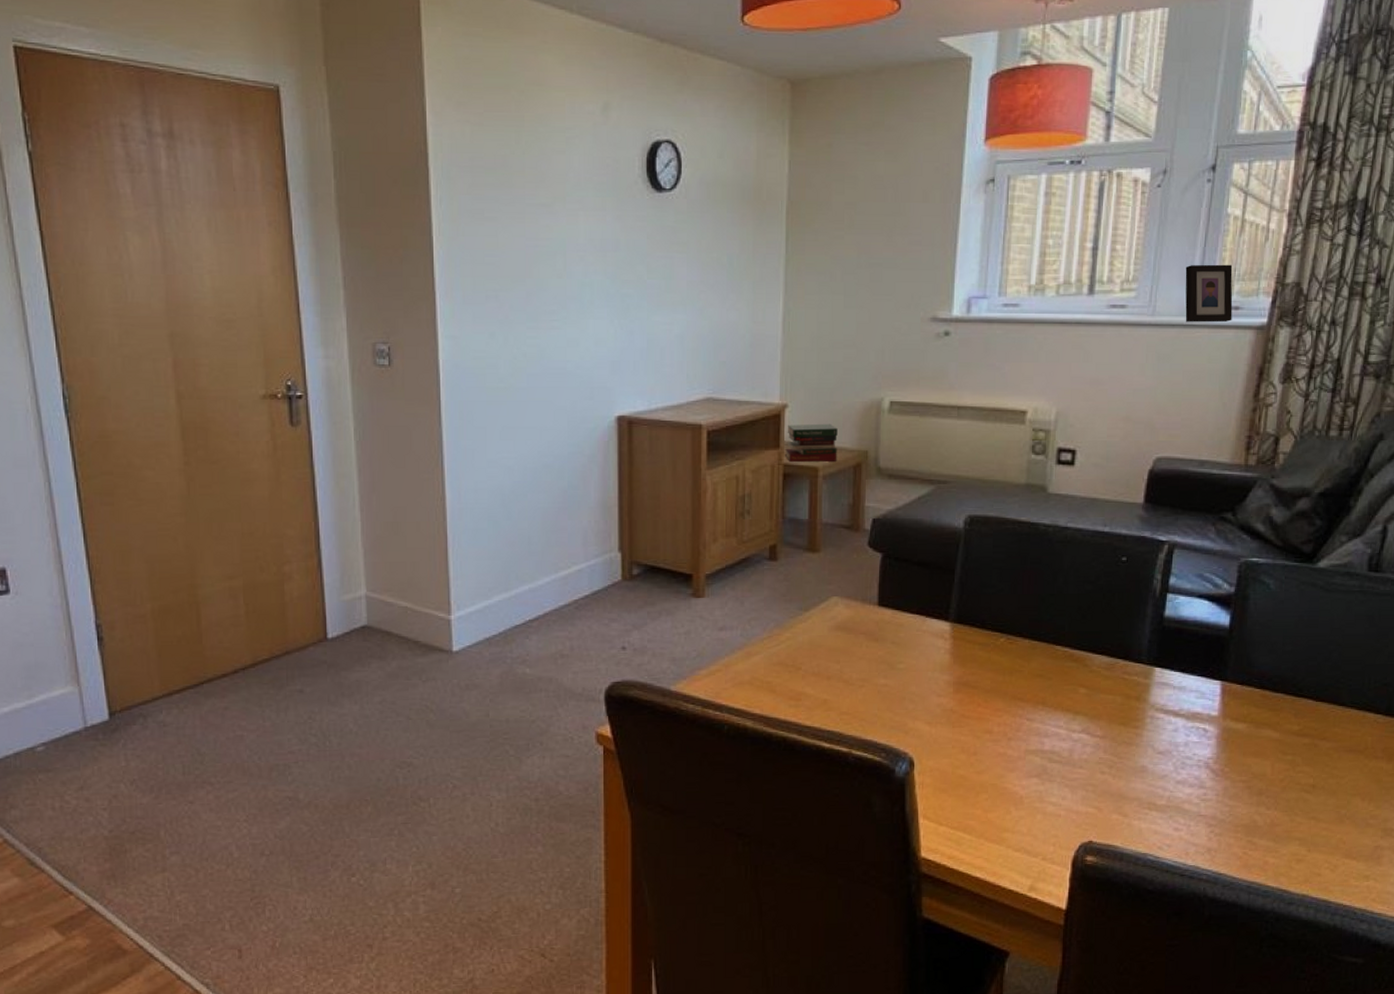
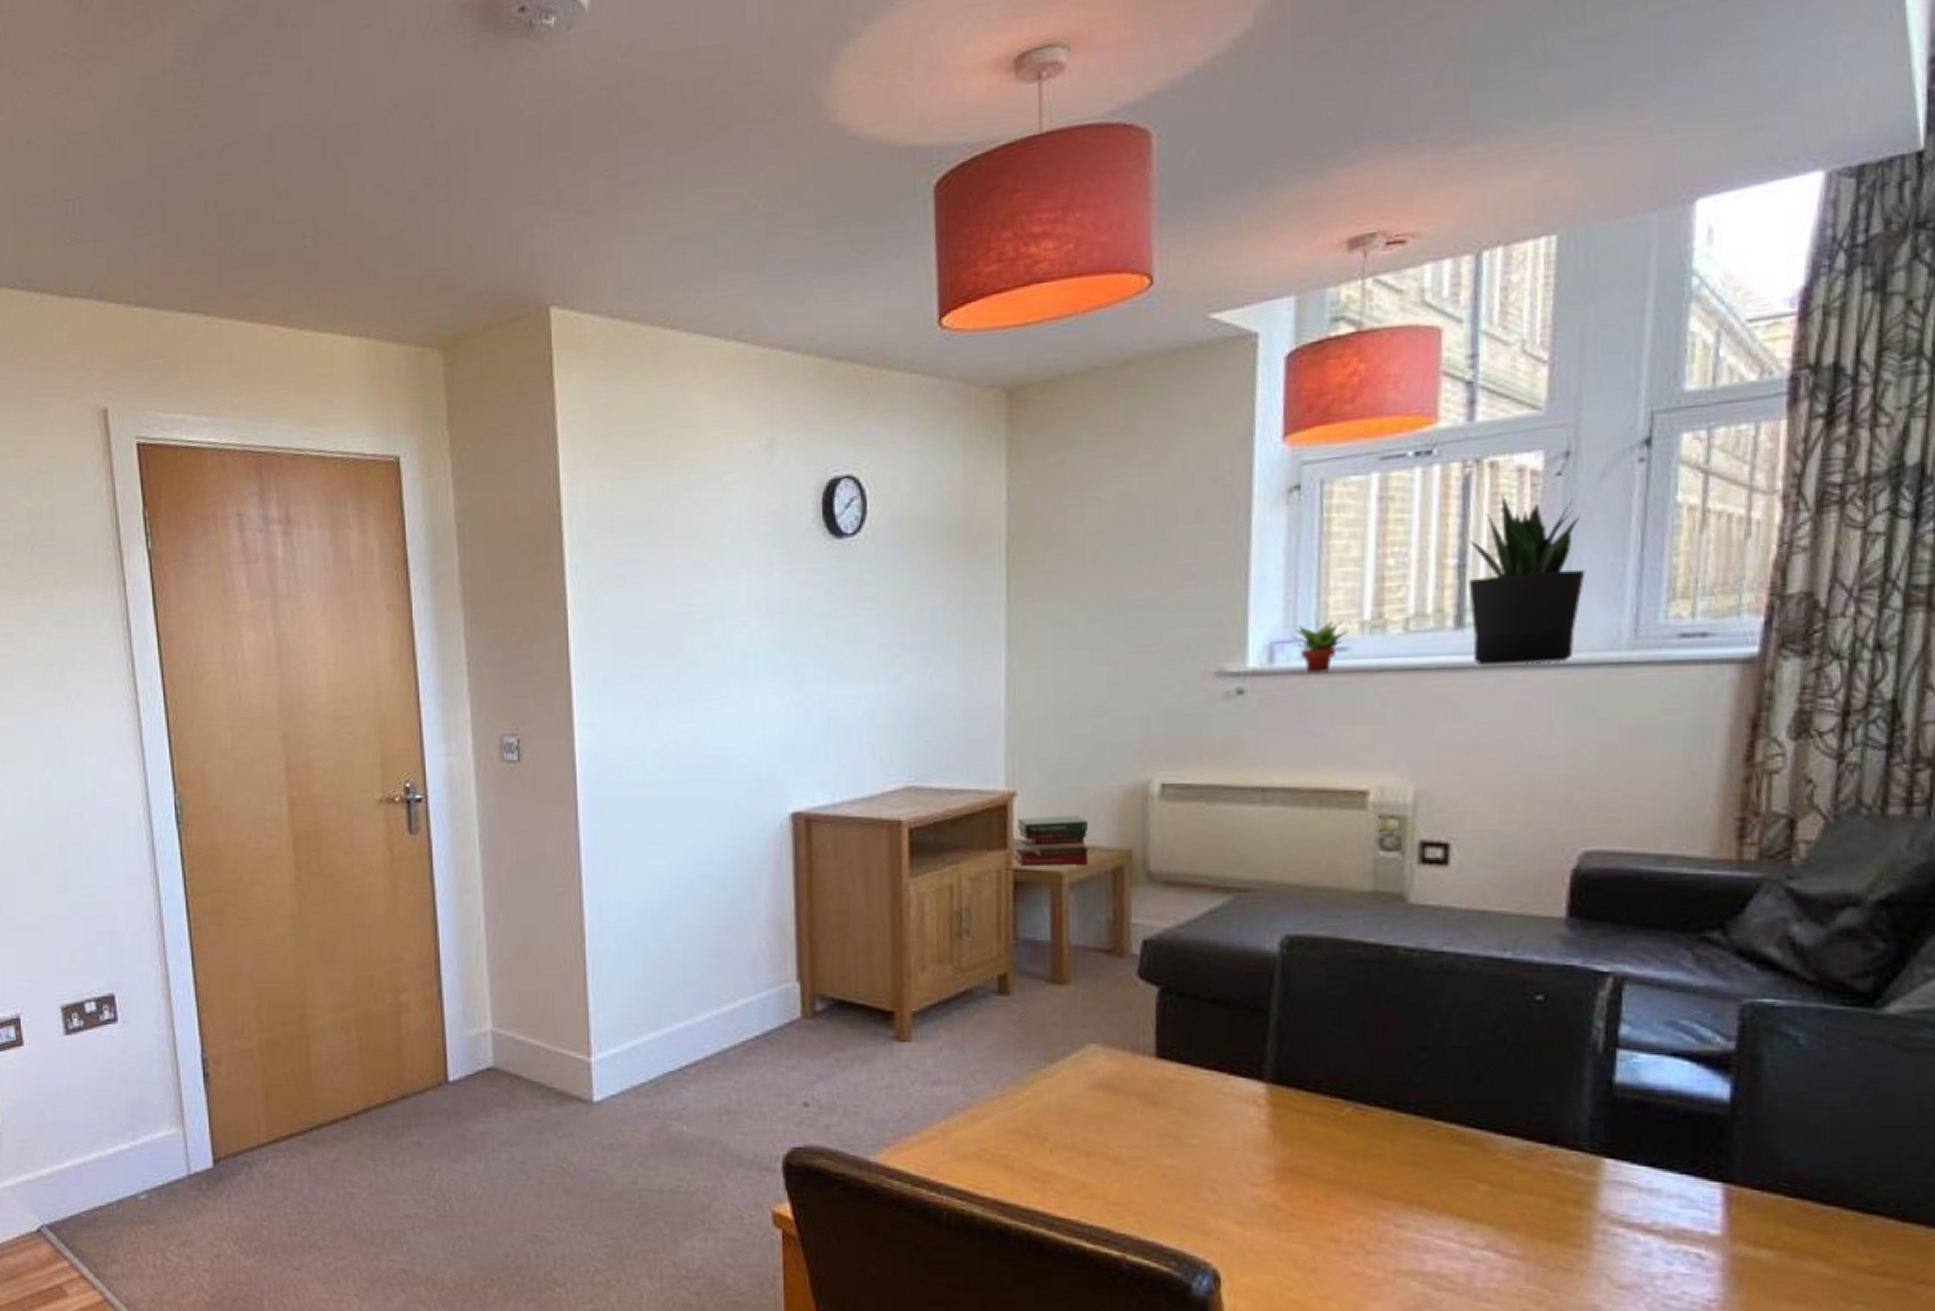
succulent plant: none [983,283,1020,323] -> present [1292,619,1348,675]
planter: none [1098,198,1171,323] -> present [1468,494,1586,666]
picture frame: present [1185,264,1233,323] -> none [1611,573,1697,659]

